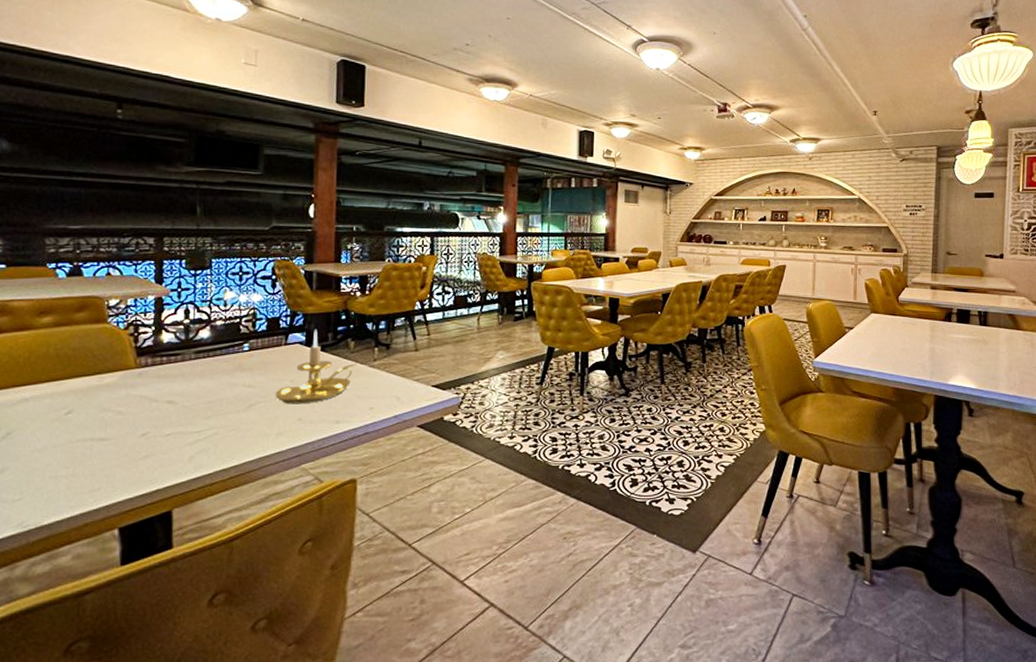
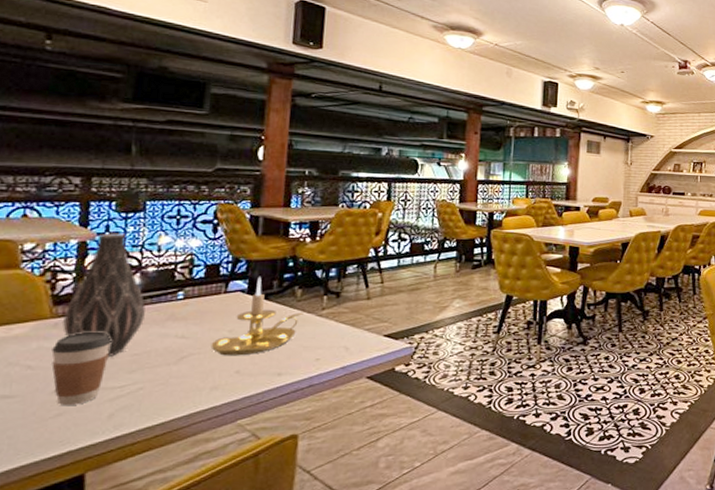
coffee cup: none [138,380,188,449] -> present [51,331,112,406]
vase: none [145,289,216,404] -> present [62,233,146,356]

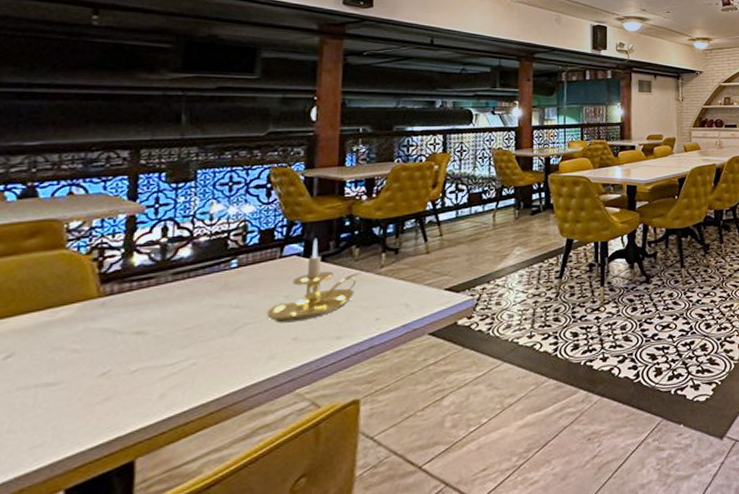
coffee cup: present [51,331,112,406] -> none [99,307,163,389]
vase: present [62,233,146,356] -> none [110,204,198,333]

